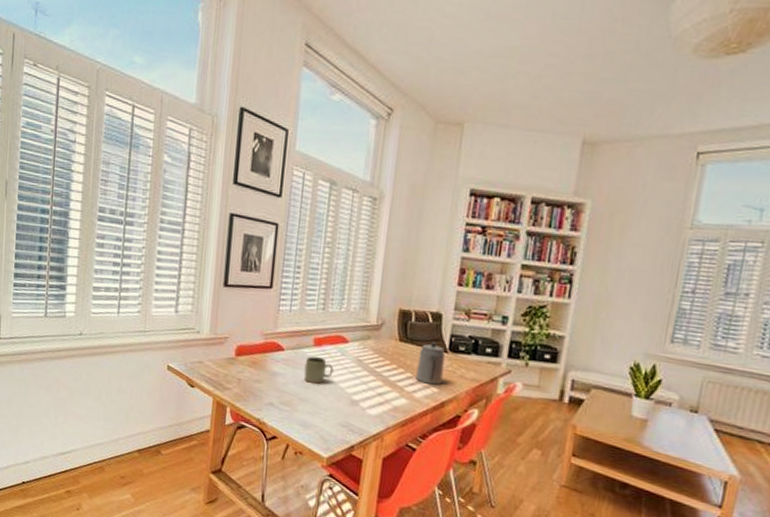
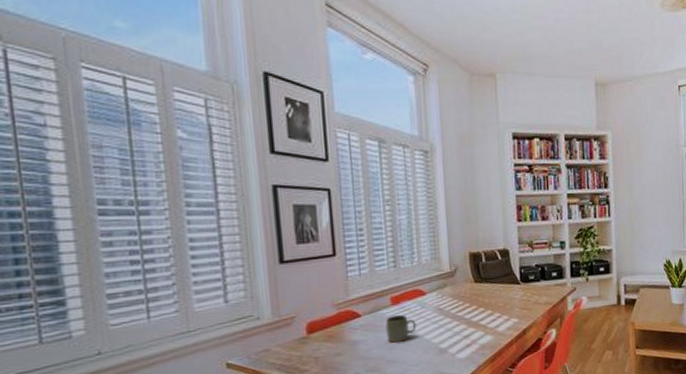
teapot: present [416,342,446,385] -> none [494,277,520,317]

